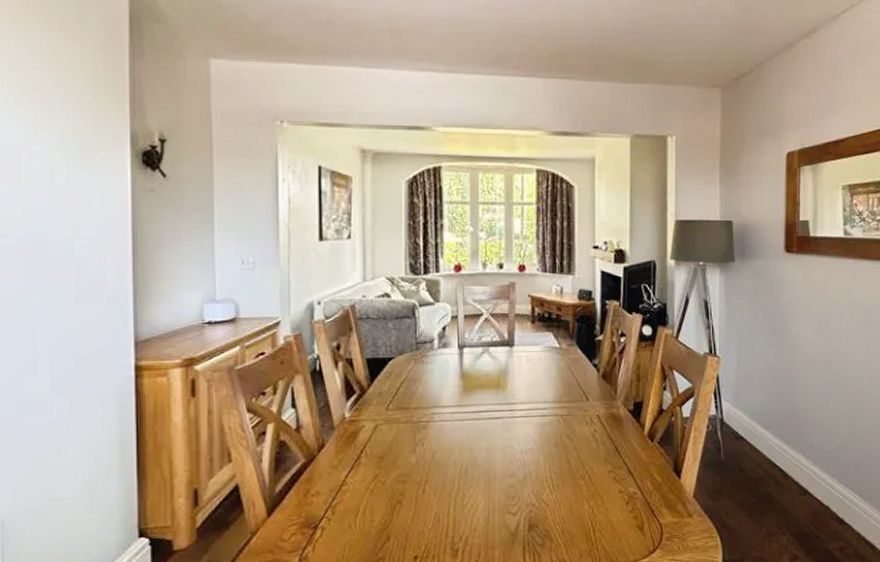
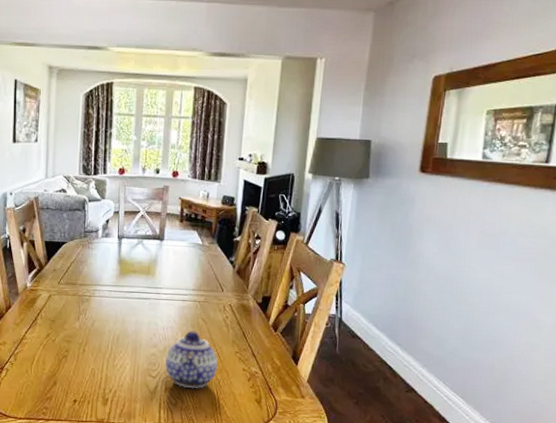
teapot: none [526,451,591,523] -> present [164,331,218,389]

